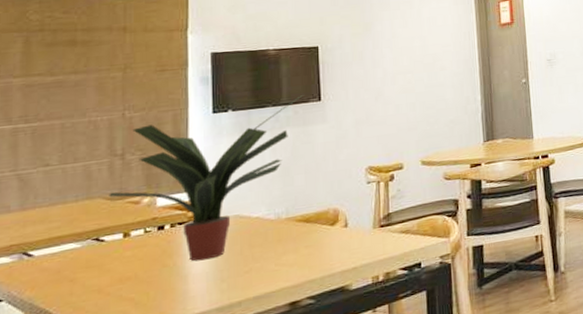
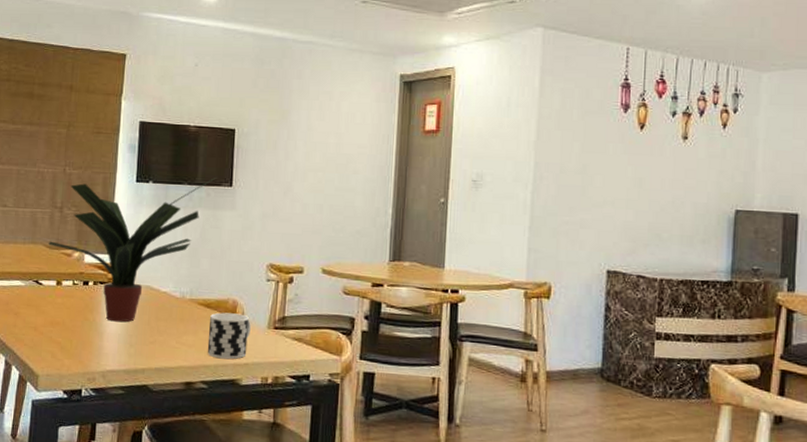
cup: none [310,220,356,270] -> present [207,312,251,360]

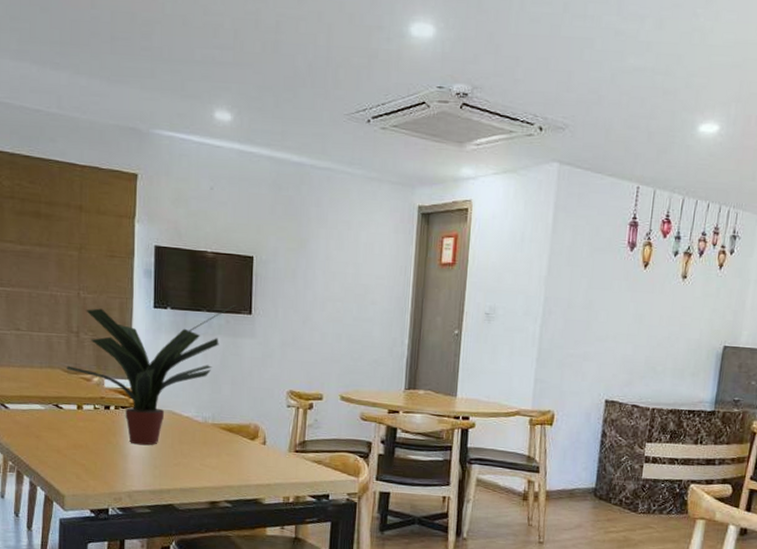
cup: present [207,312,251,360] -> none [230,436,272,481]

